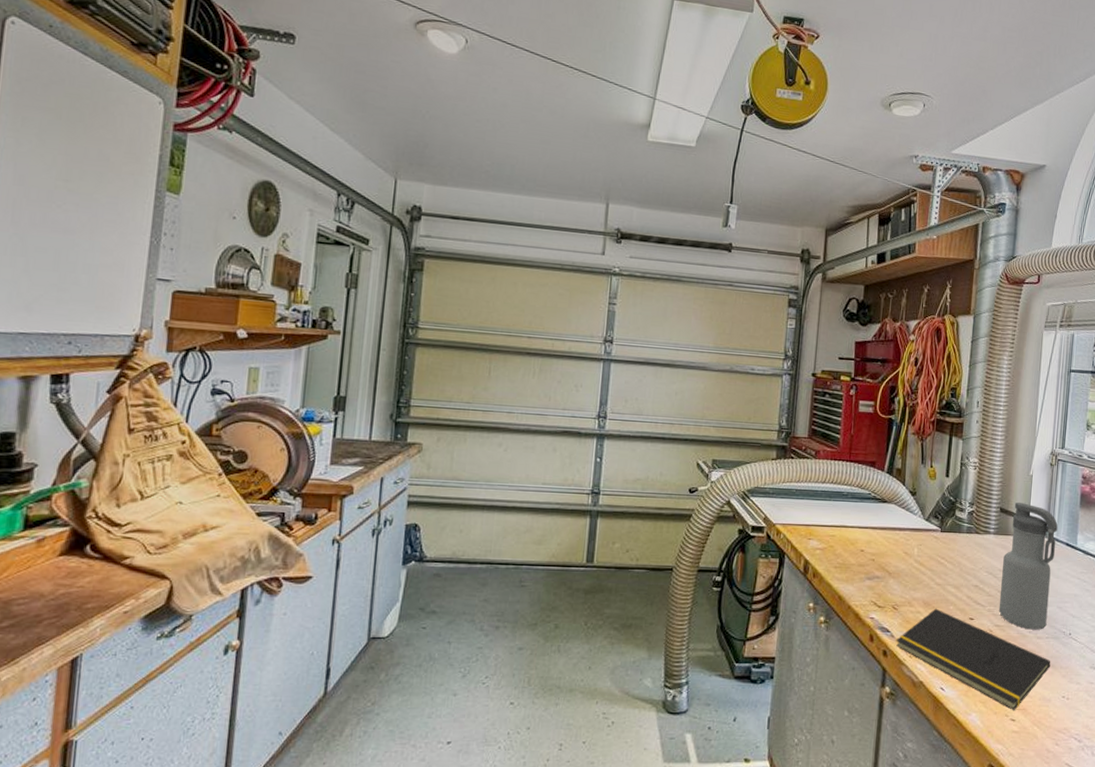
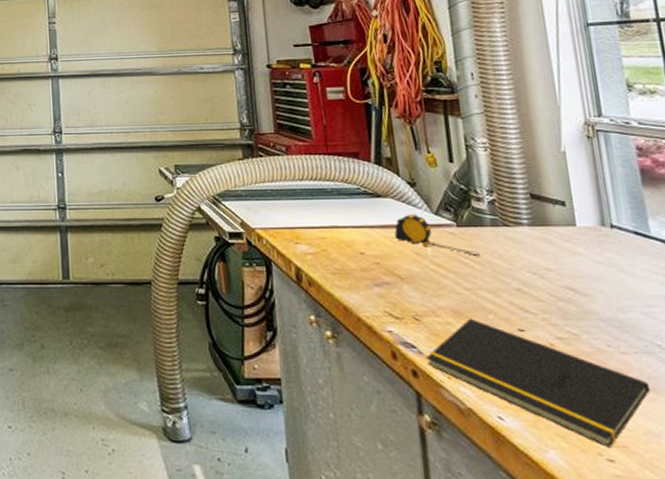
tape measure: none [891,518,953,557] -> present [394,213,480,255]
water bottle: present [998,502,1058,630] -> none [548,186,631,343]

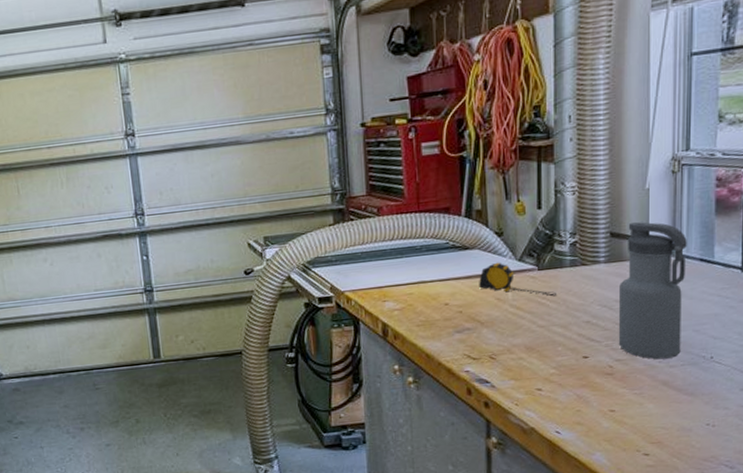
notepad: present [425,318,651,447] -> none [497,351,689,445]
water bottle: none [548,186,631,343] -> present [618,222,687,360]

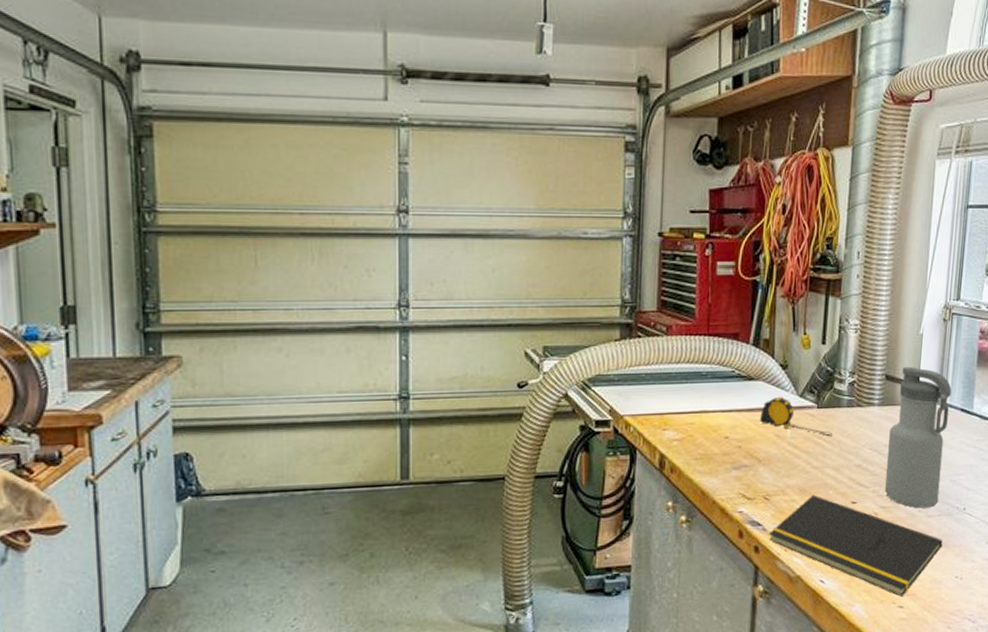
notepad: none [497,351,689,445] -> present [768,494,943,596]

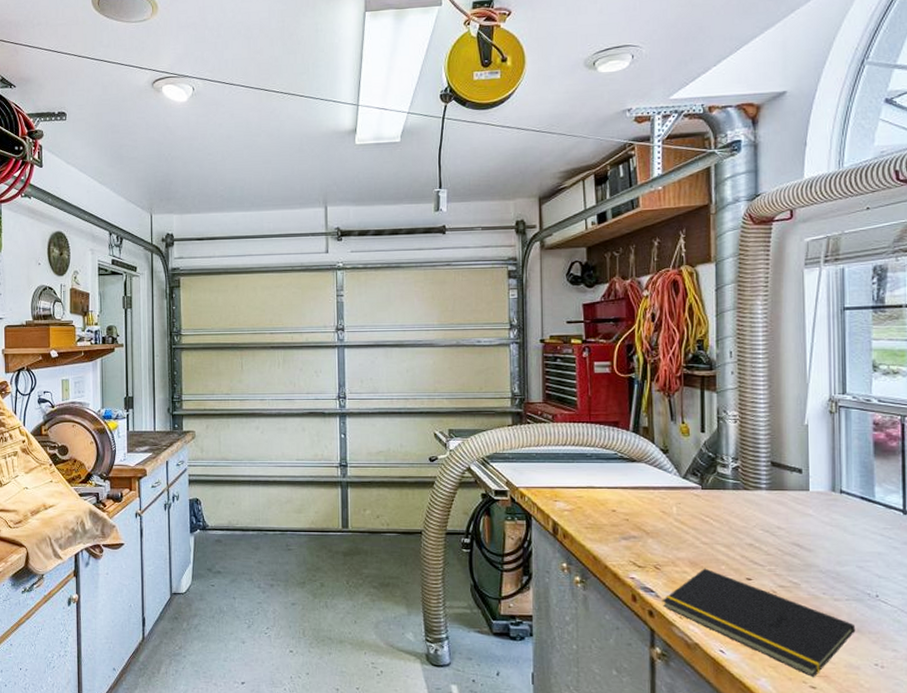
tape measure: present [760,396,832,436] -> none [645,477,719,515]
water bottle: present [884,367,952,509] -> none [780,455,847,591]

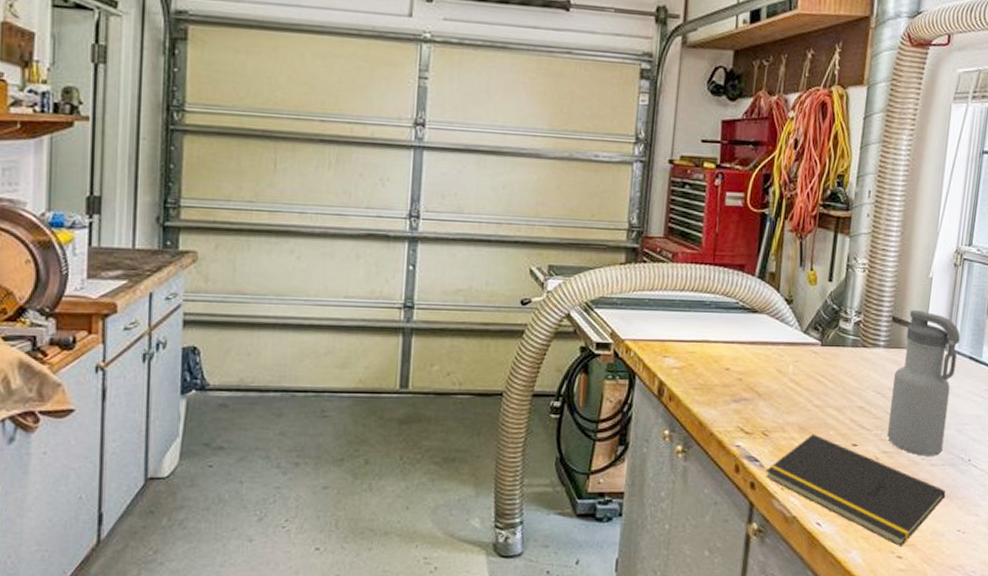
water bottle: none [780,455,847,591] -> present [886,310,960,456]

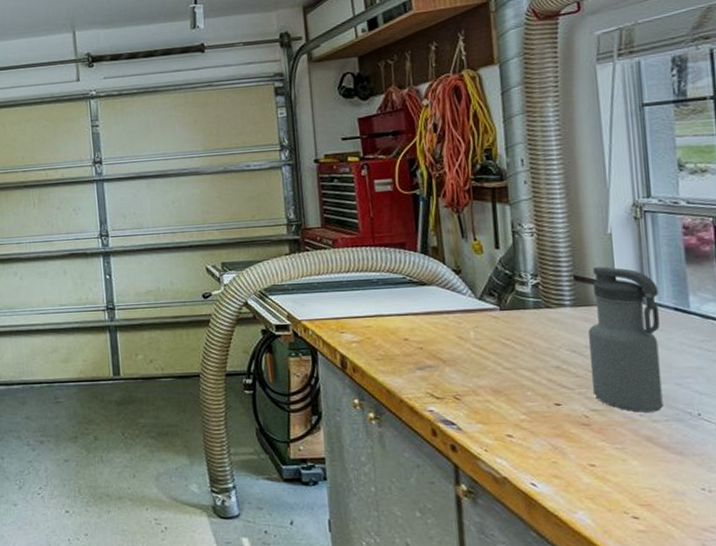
notepad: present [765,433,946,546] -> none [464,395,678,506]

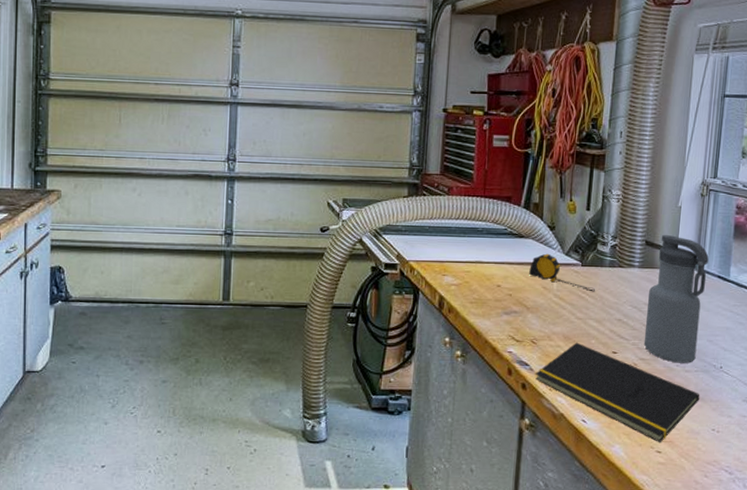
tape measure: none [438,299,521,337] -> present [529,253,595,291]
notepad: none [464,395,678,506] -> present [535,342,700,442]

